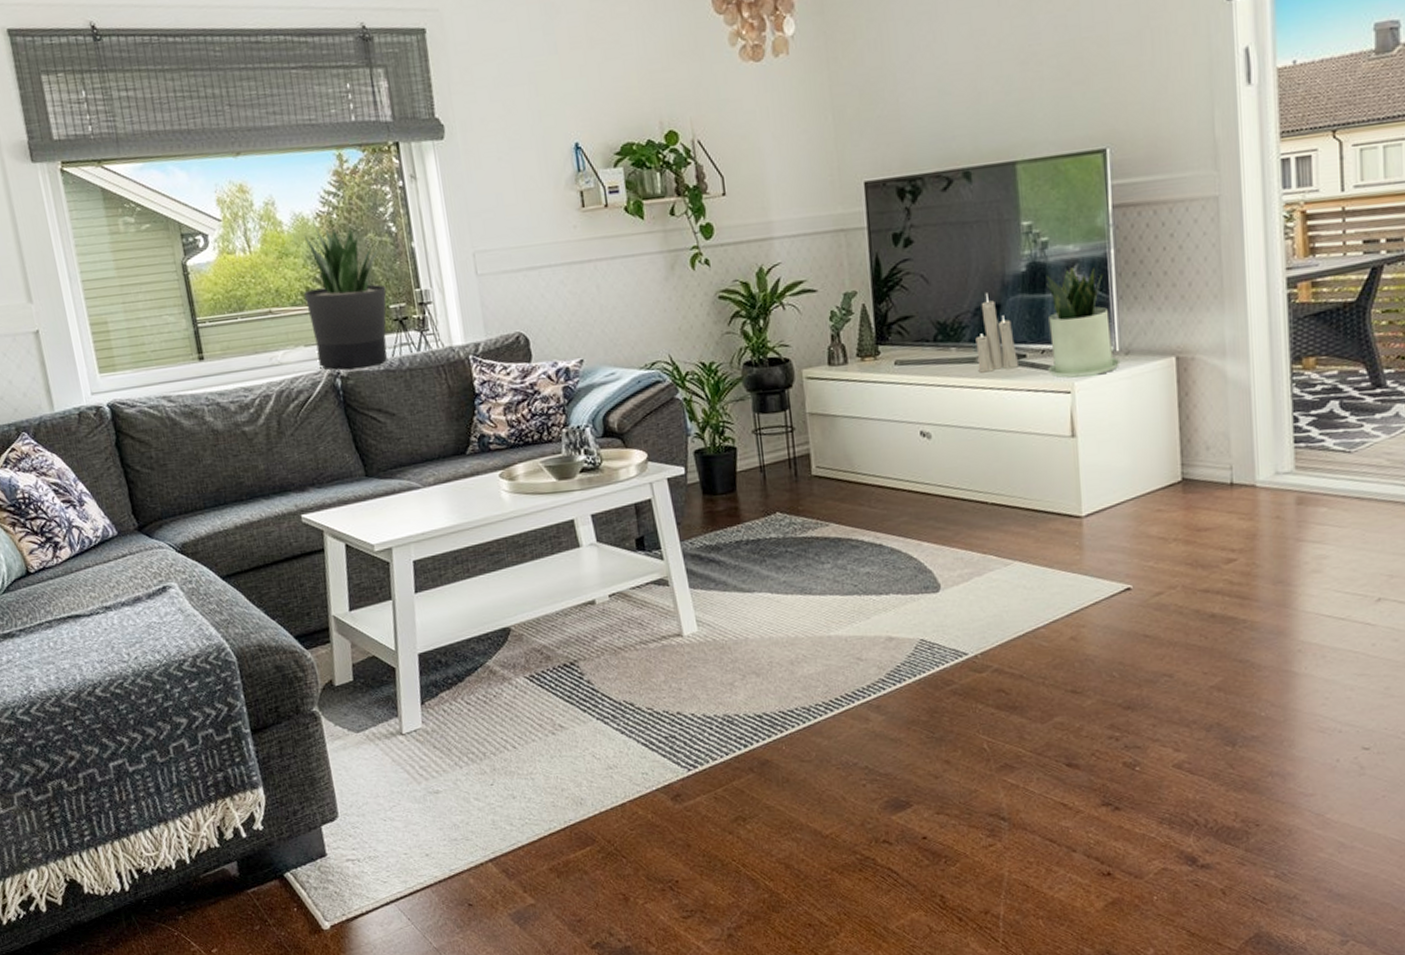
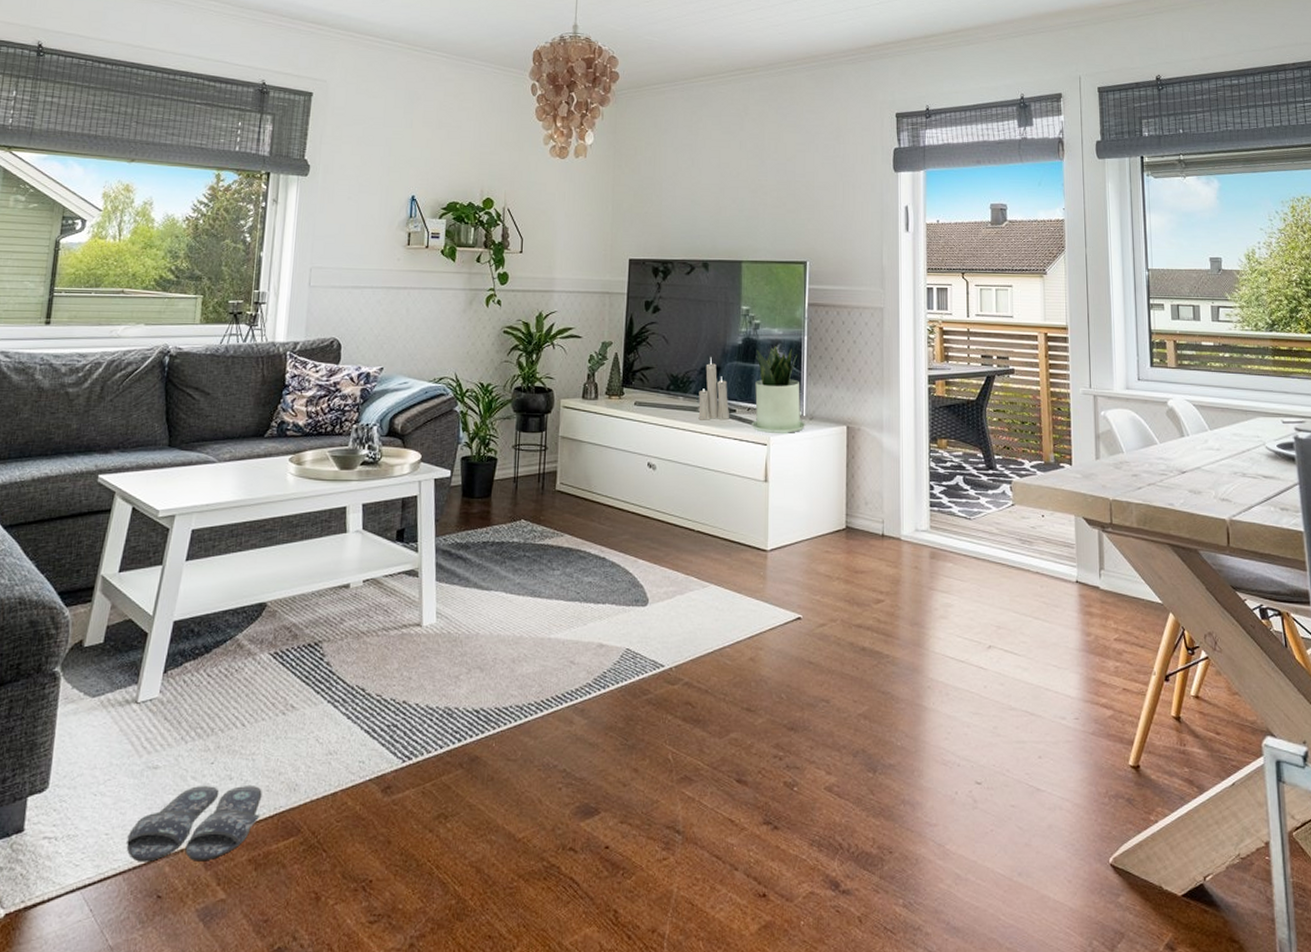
planter: present [303,221,388,371] -> none [153,223,233,351]
slippers: none [426,802,552,876] -> present [126,786,262,862]

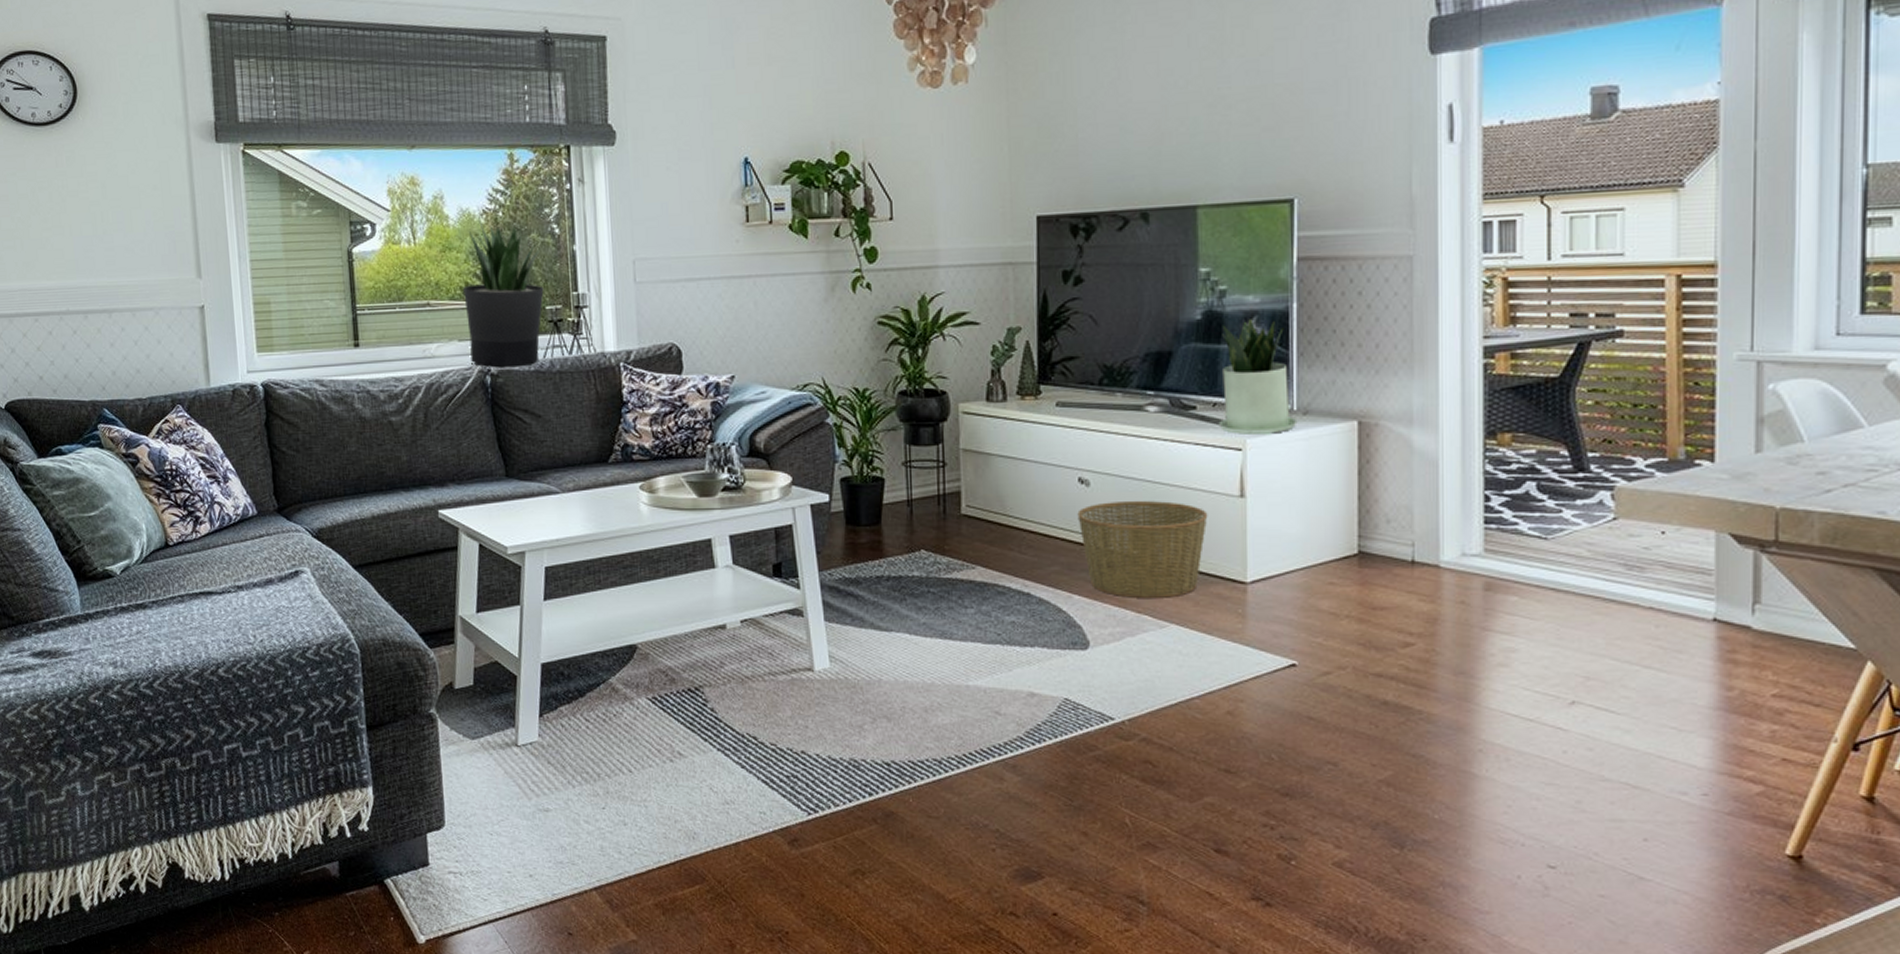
slippers: present [126,786,262,862] -> none [530,830,661,903]
planter: none [153,223,233,351] -> present [463,217,544,368]
basket: none [645,483,741,562] -> present [1077,501,1208,598]
candle: present [698,357,729,421] -> none [1143,339,1187,422]

